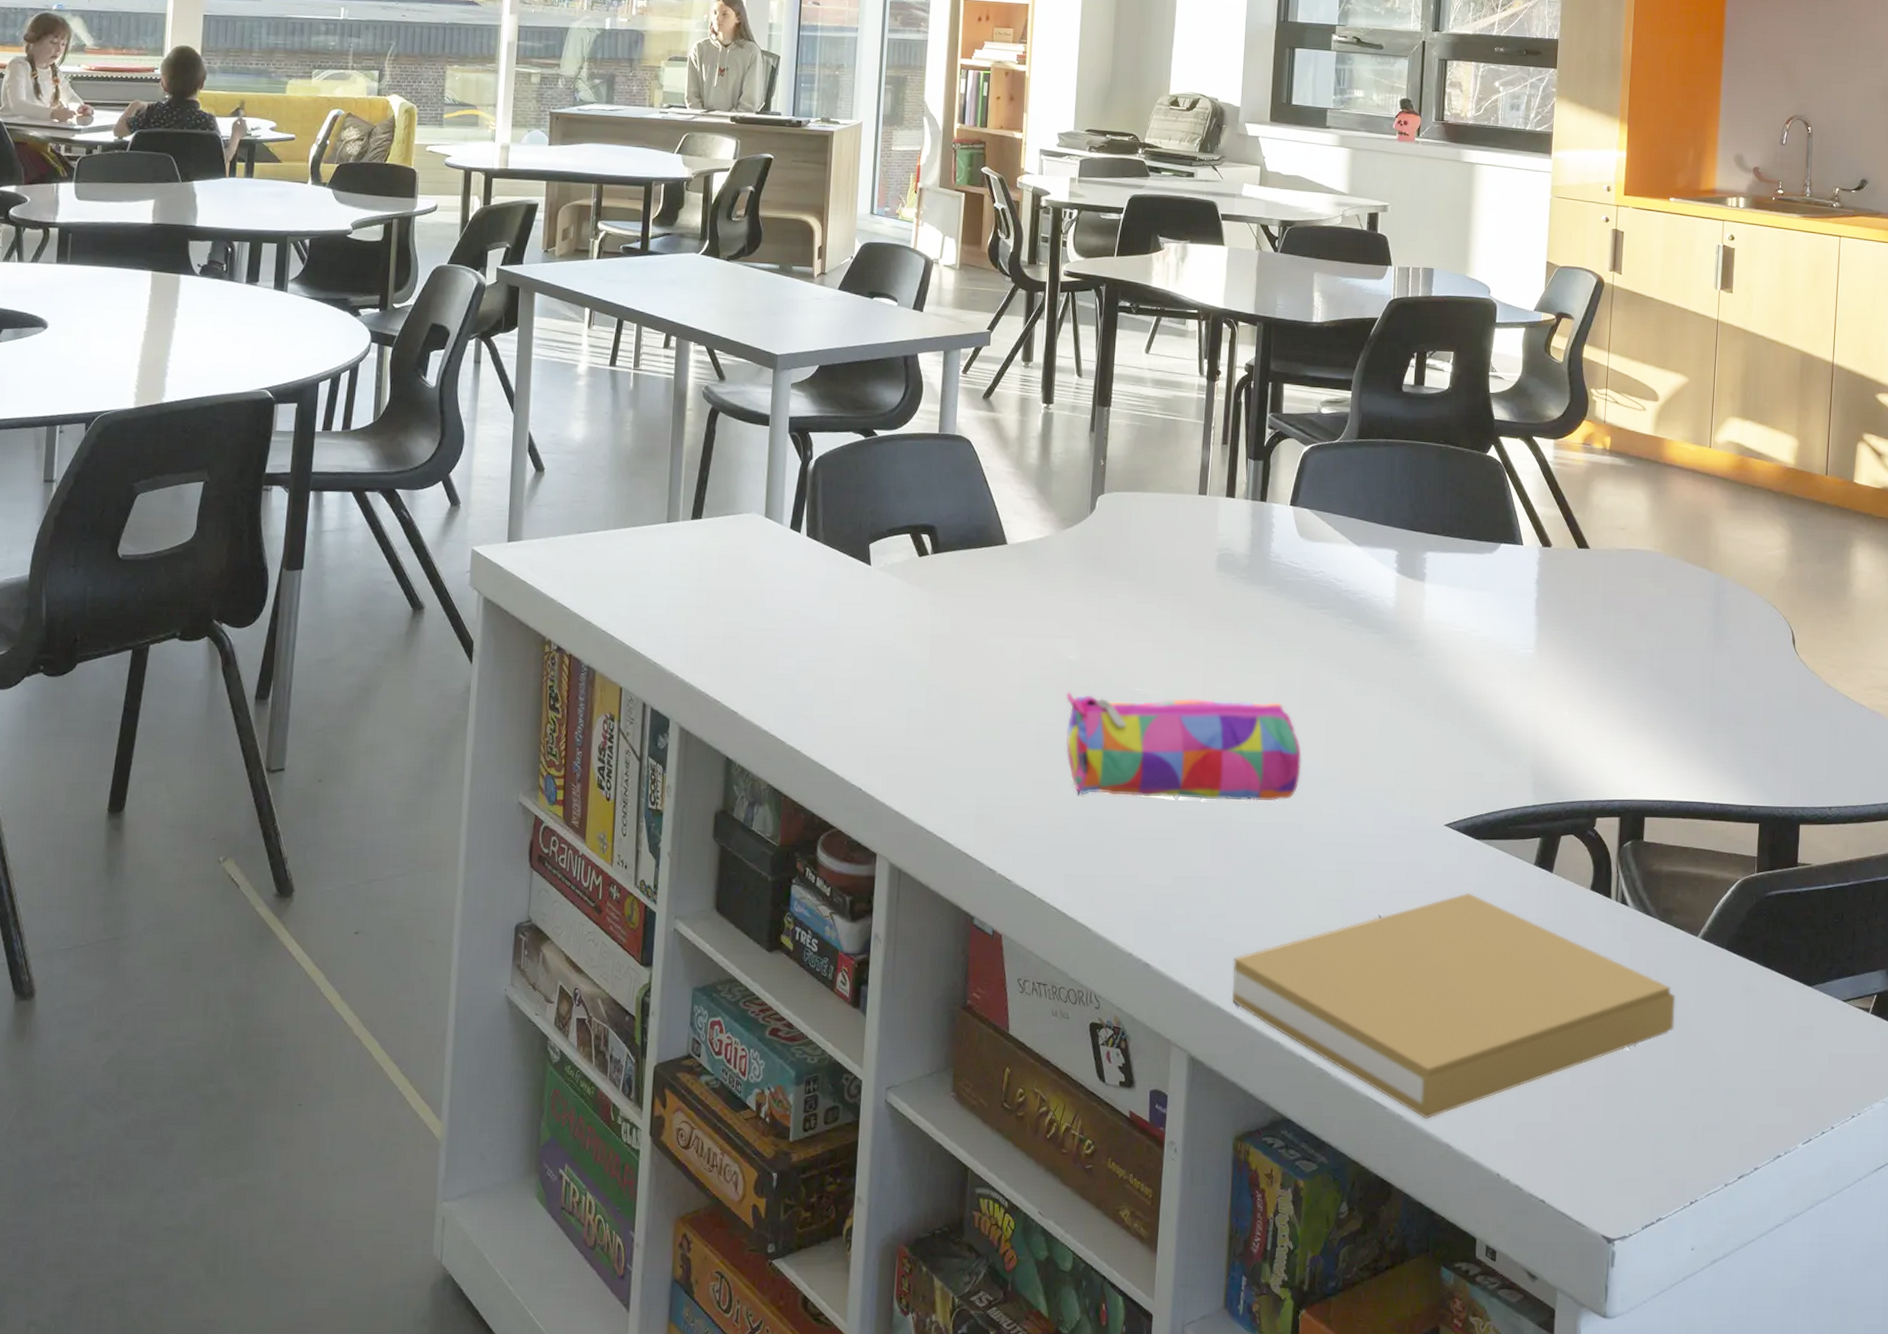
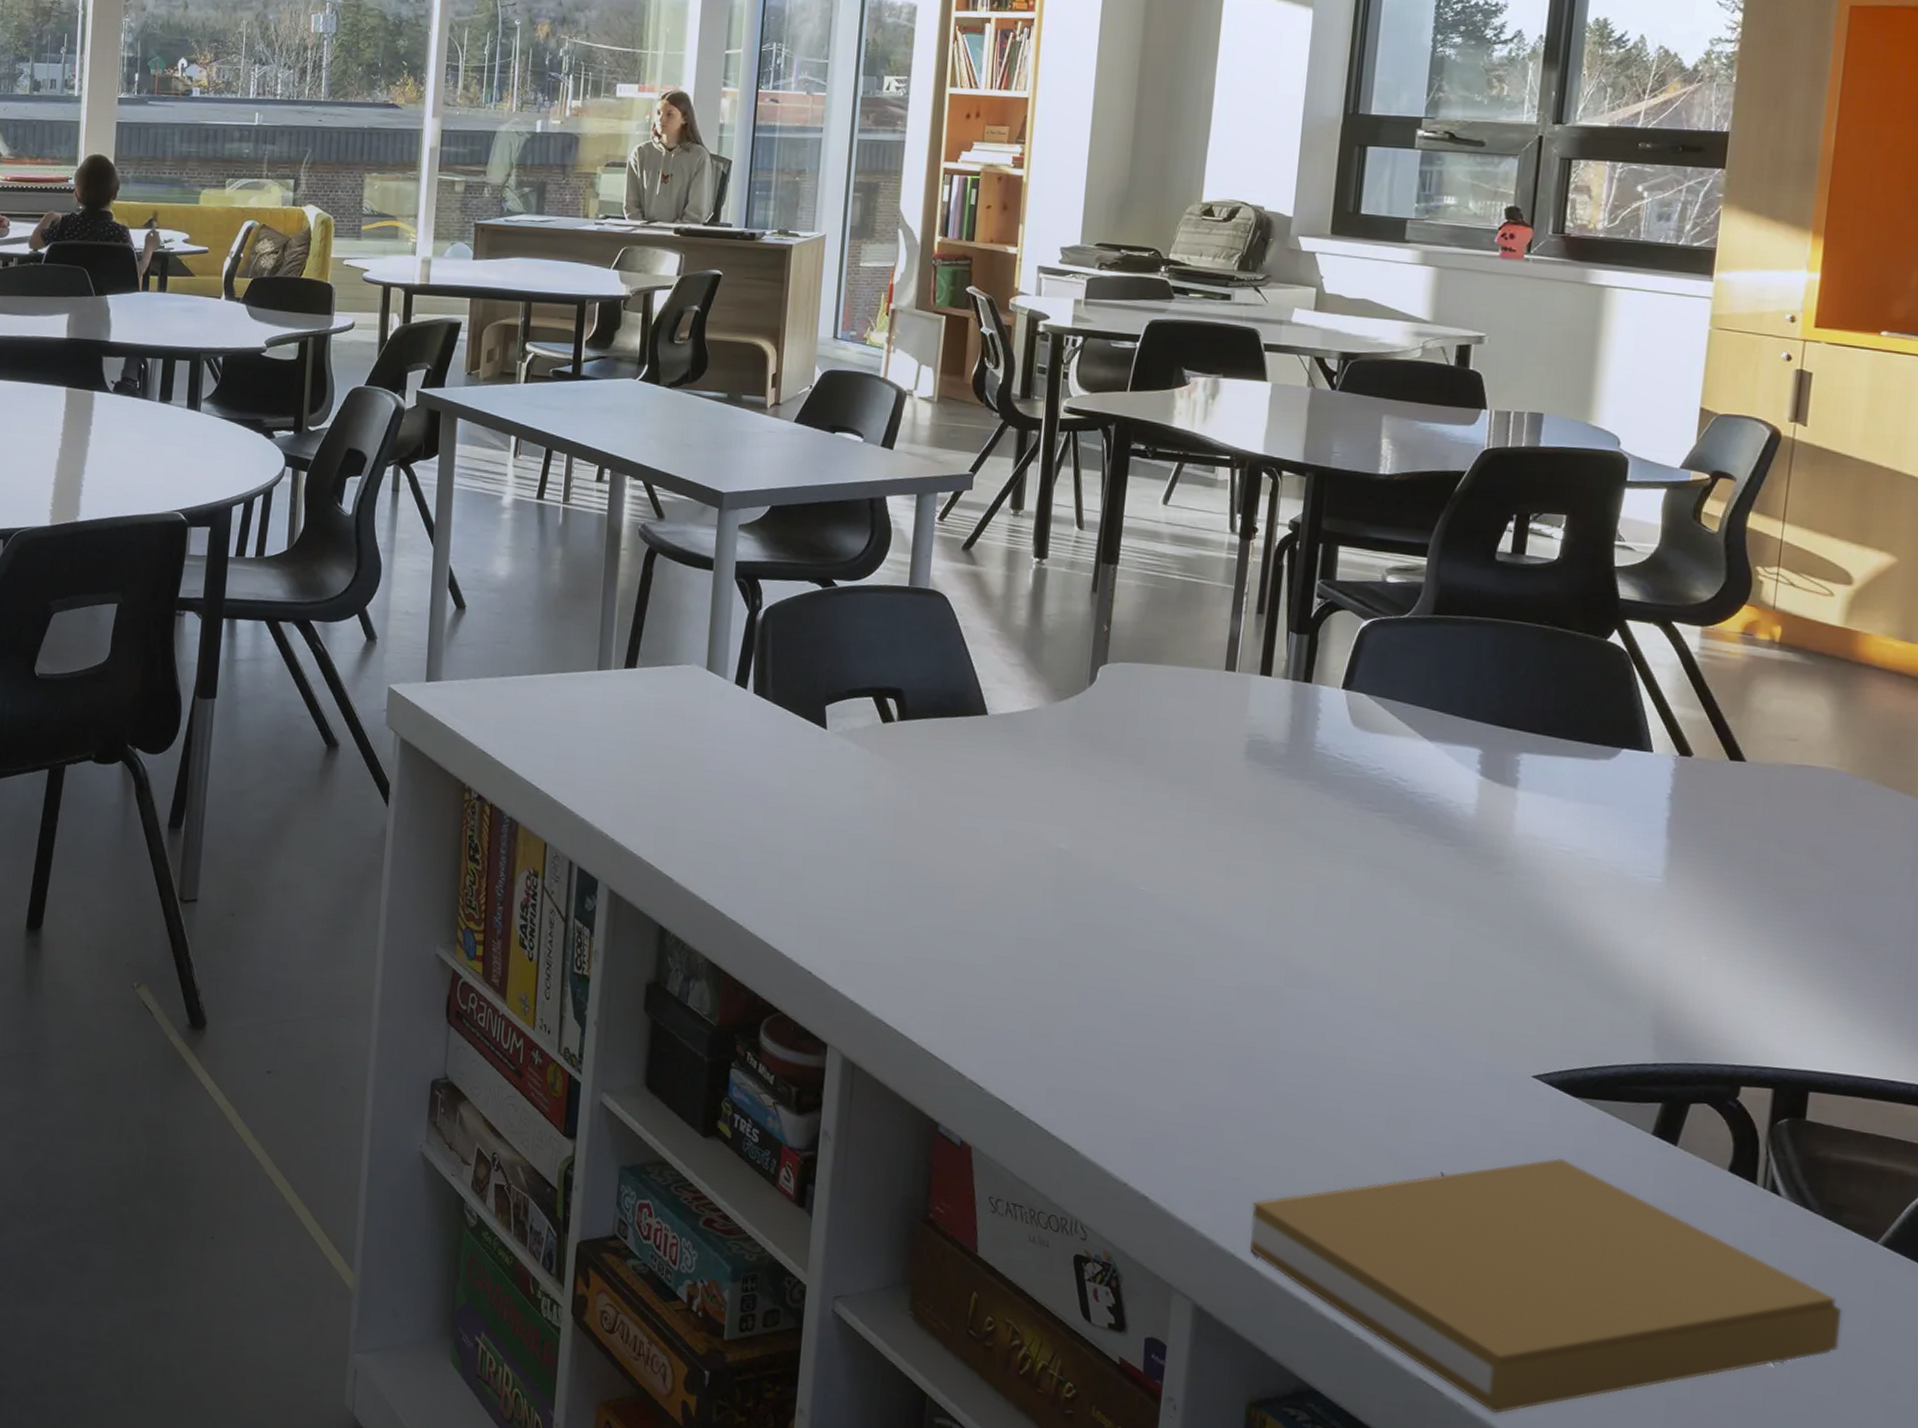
pencil case: present [1066,692,1302,801] -> none [1053,885,1347,1029]

